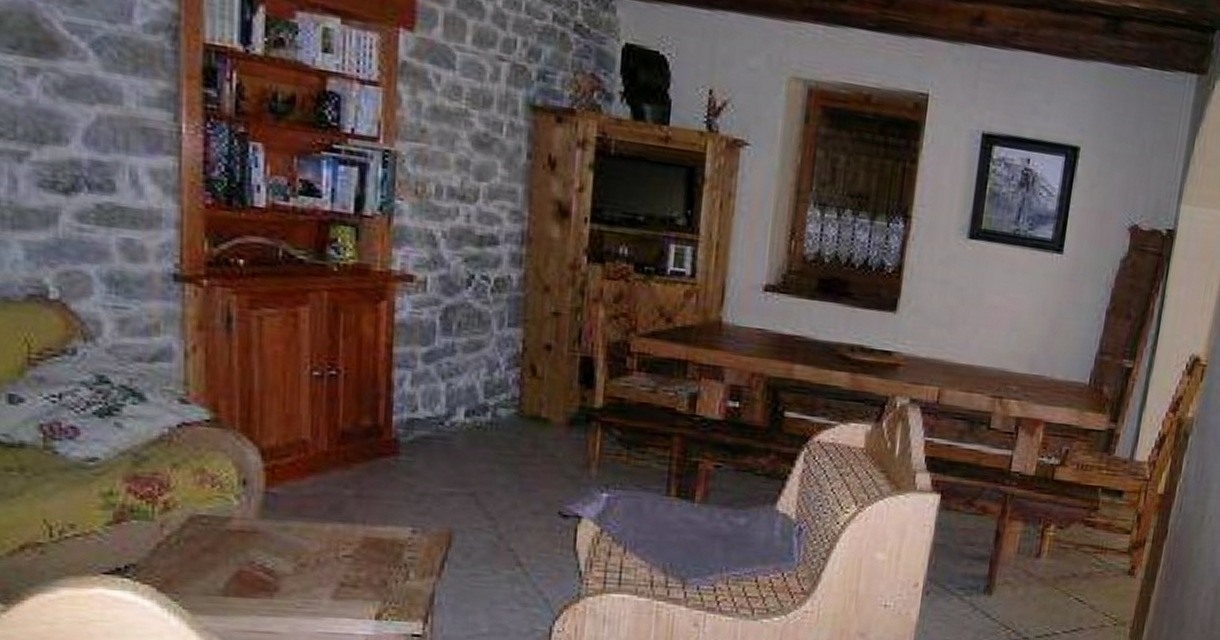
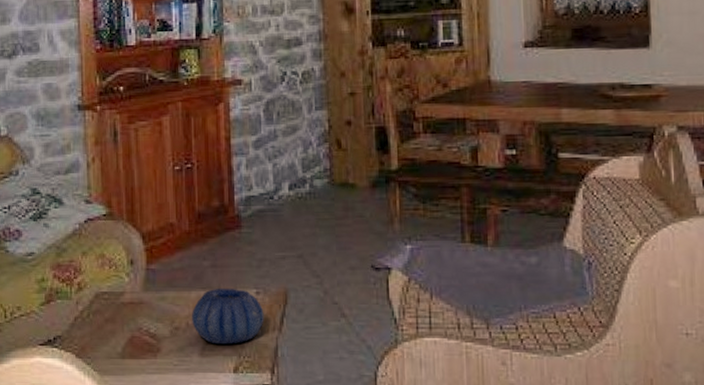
decorative bowl: none [324,522,421,588] -> present [192,288,264,345]

